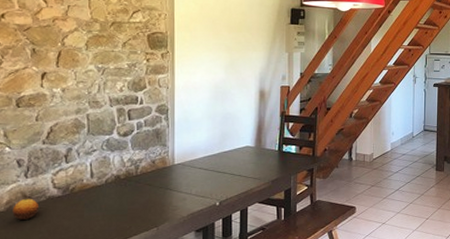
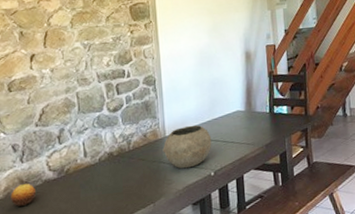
bowl: none [170,156,220,197] -> present [162,124,212,169]

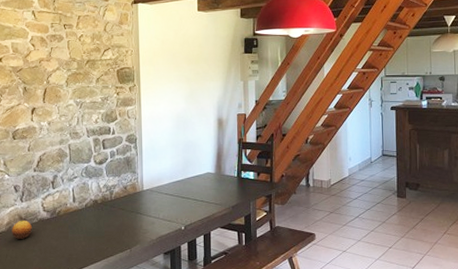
bowl: present [162,124,212,169] -> none [140,182,184,221]

